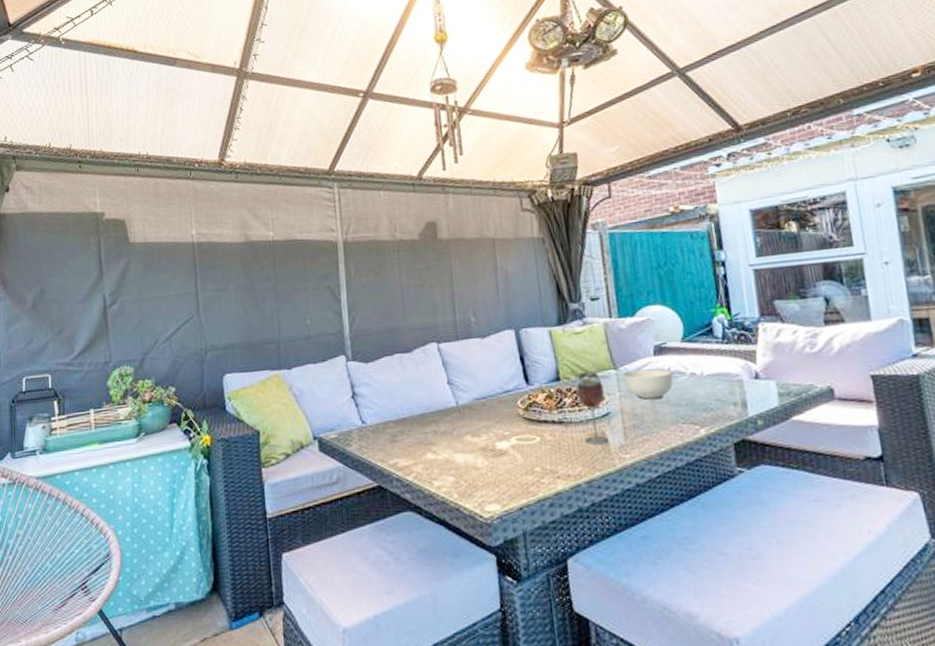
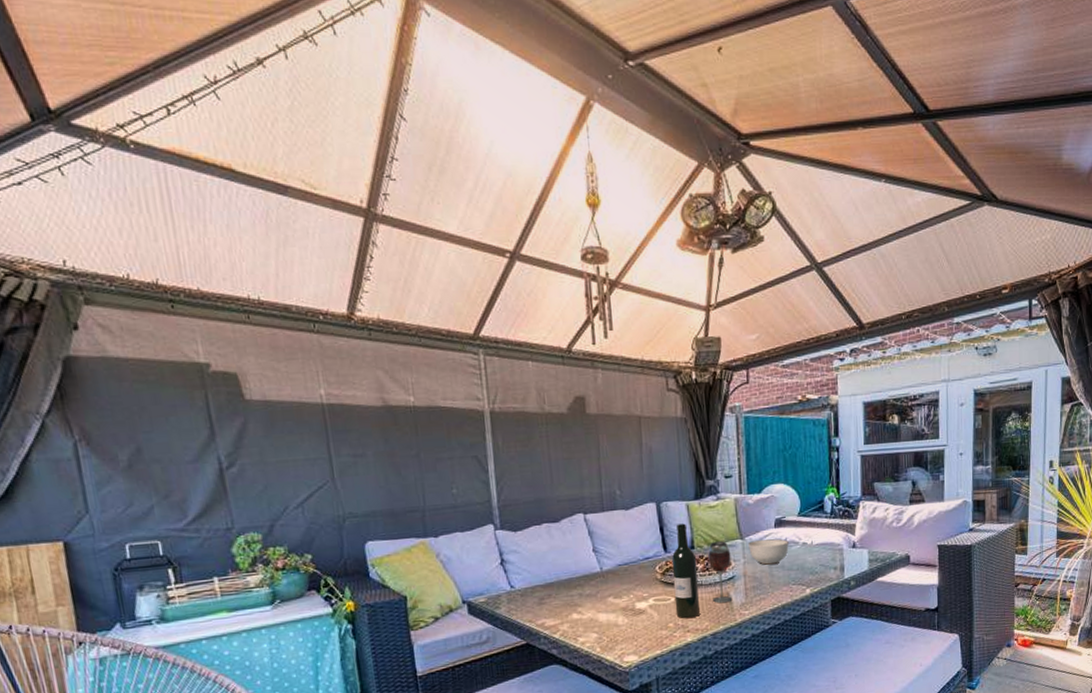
wine bottle: none [534,352,571,463] -> present [671,523,700,619]

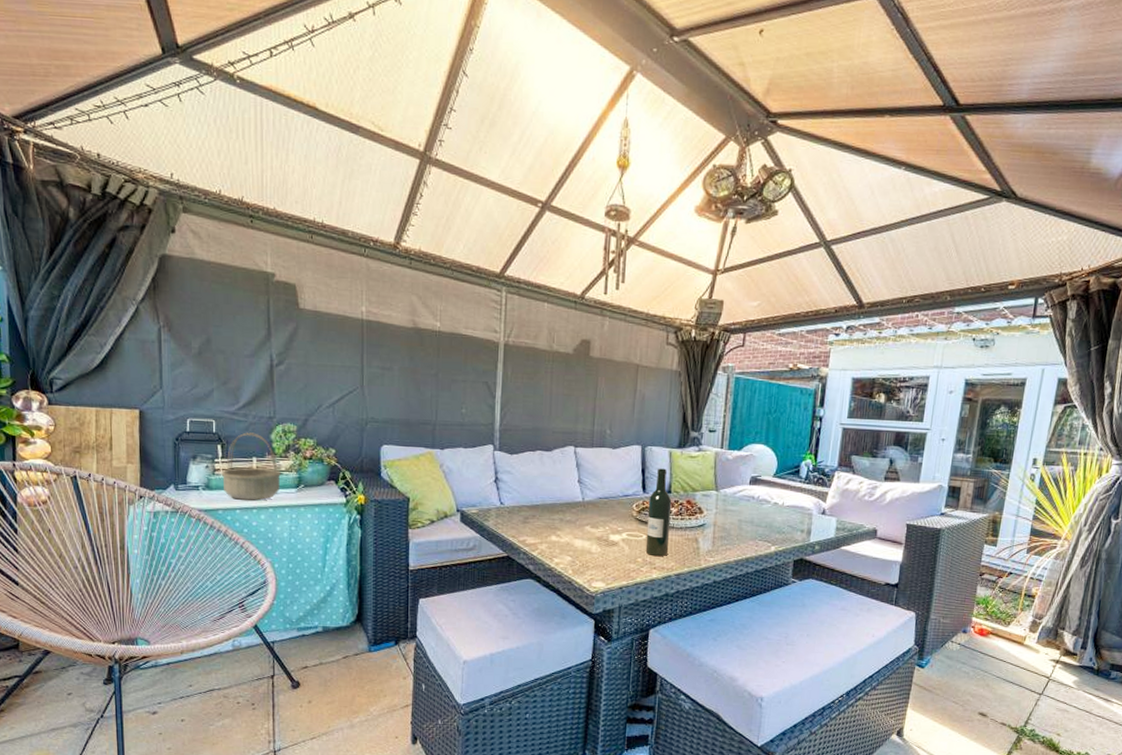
basket: none [177,549,252,629] -> present [221,432,281,501]
wineglass: present [707,541,733,604] -> none [682,490,705,548]
bowl: present [748,539,789,565] -> none [722,494,761,519]

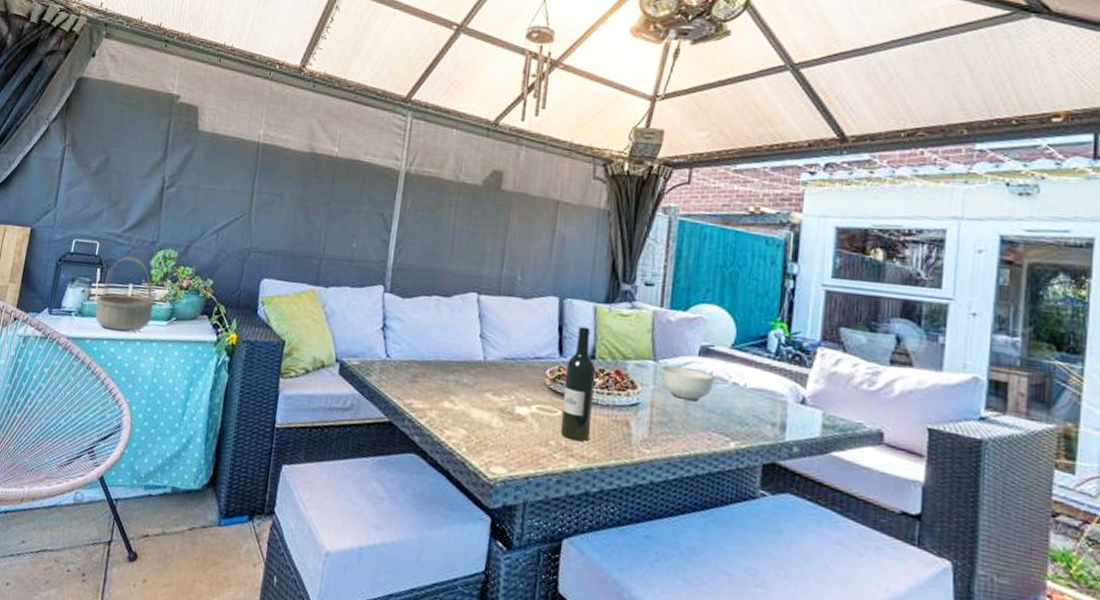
bowl: none [722,494,761,519] -> present [662,365,714,401]

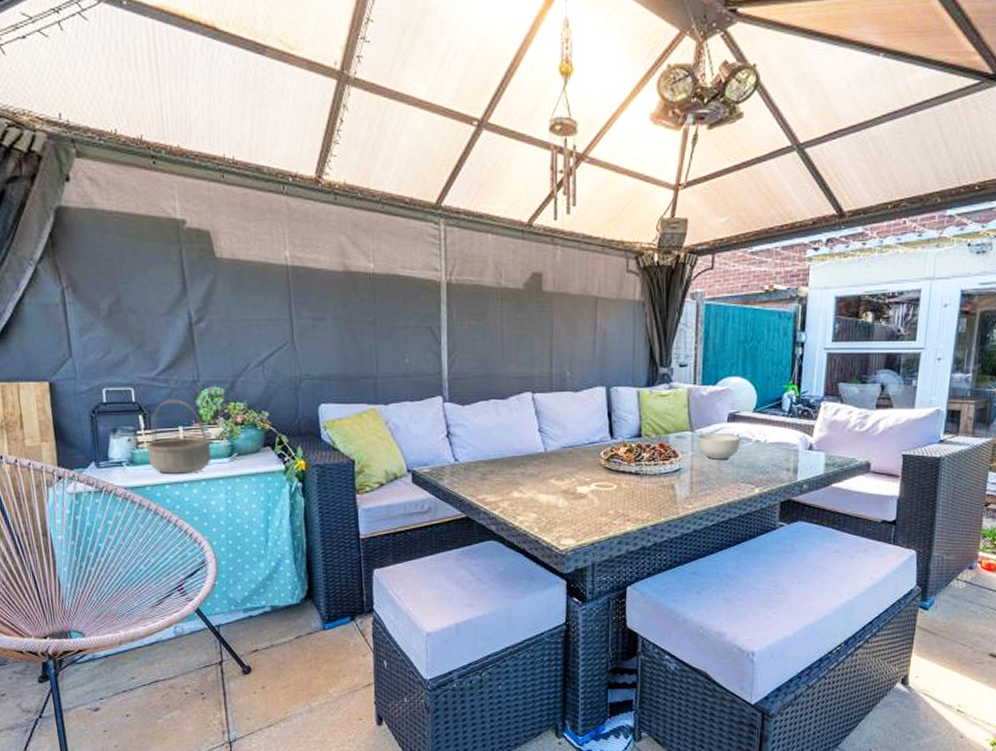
wine bottle: present [560,326,596,442] -> none [617,410,643,508]

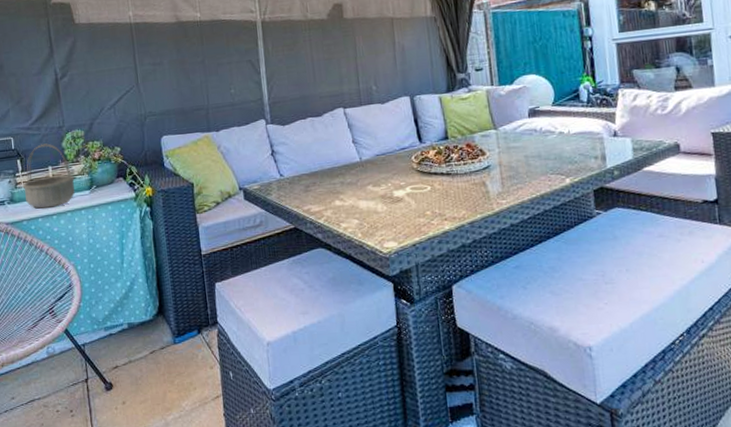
bowl: present [698,434,741,460] -> none [502,128,545,155]

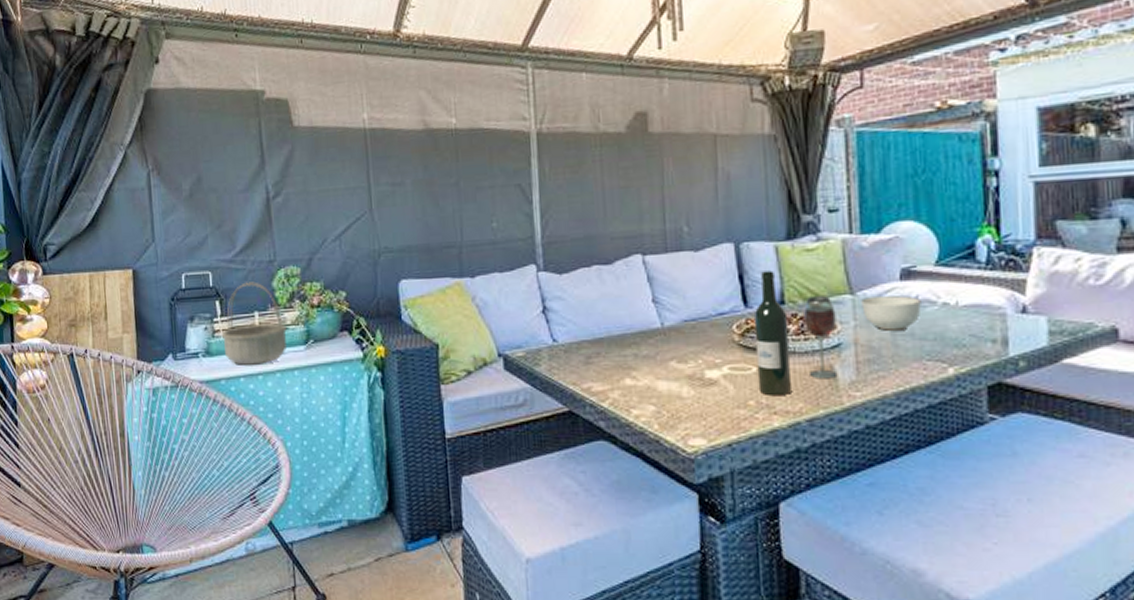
wine bottle: none [426,115,456,207] -> present [753,270,791,397]
wineglass: none [461,131,489,193] -> present [802,296,838,379]
bowl: none [502,128,545,155] -> present [861,296,921,331]

